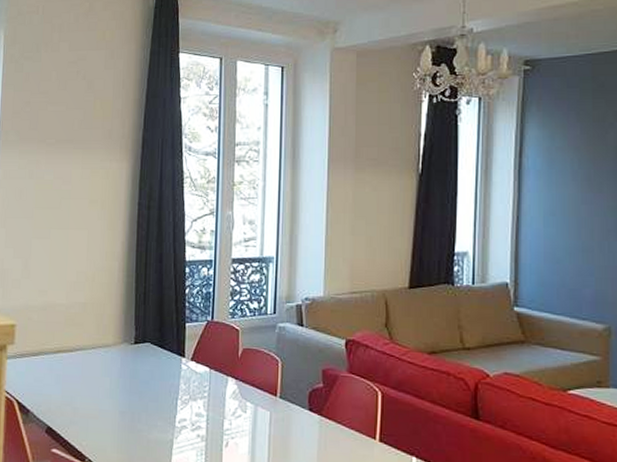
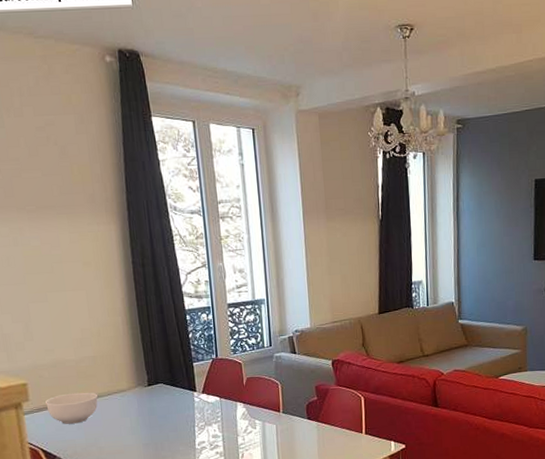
bowl: none [29,341,81,377] -> present [45,392,98,424]

